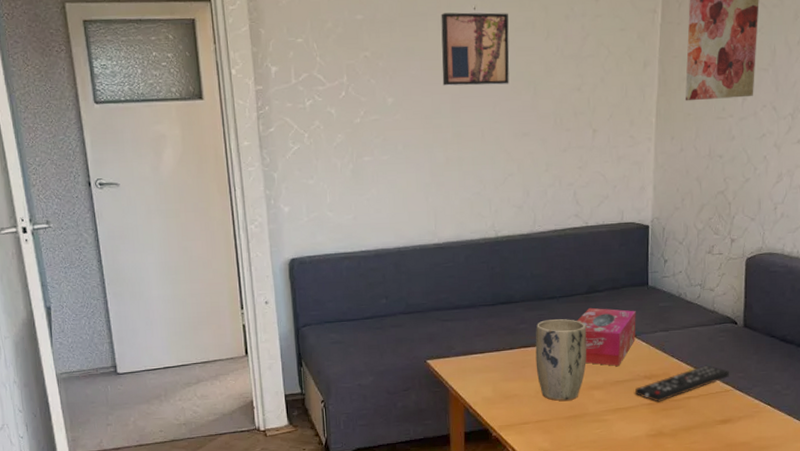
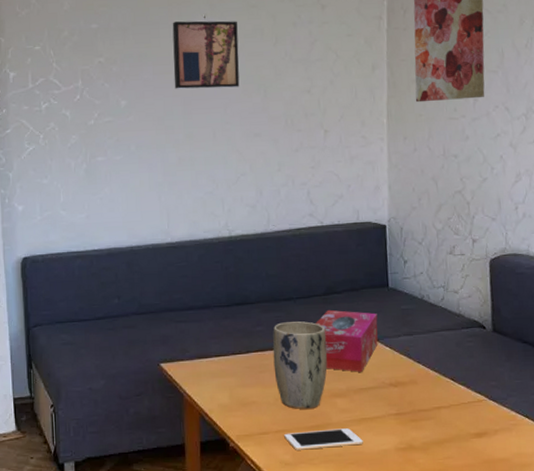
cell phone: none [543,417,617,438] -> present [284,428,363,450]
remote control: present [634,365,729,402] -> none [380,372,481,412]

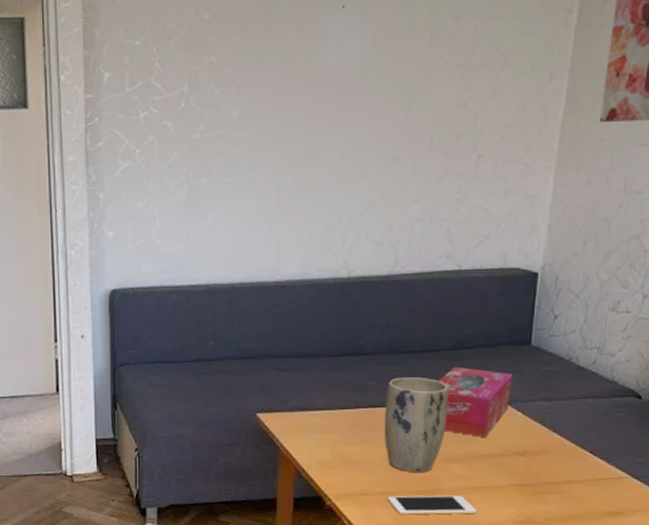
wall art: present [172,20,240,89] -> none [298,11,384,99]

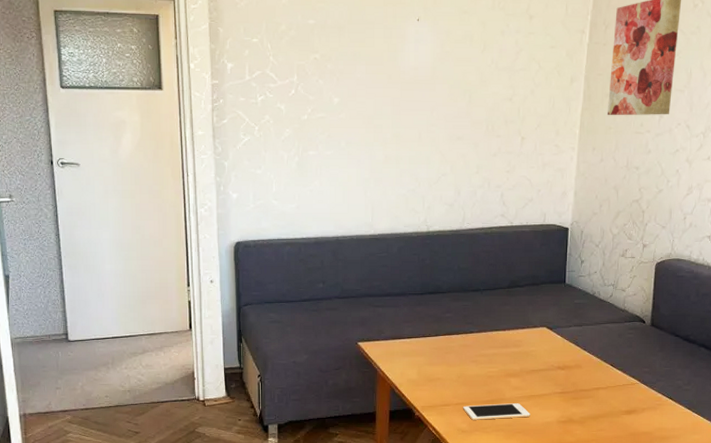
plant pot: present [384,377,449,472] -> none [458,310,507,386]
tissue box: present [438,366,513,437] -> none [499,301,553,356]

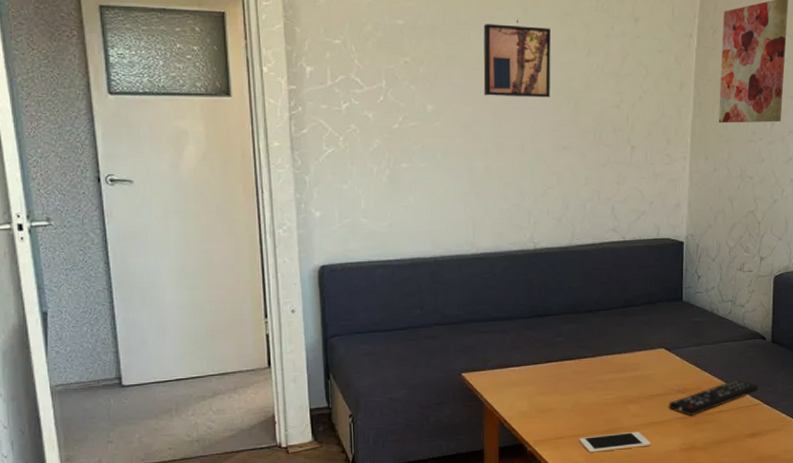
wall art: none [385,23,449,91] -> present [483,24,551,98]
remote control: none [548,359,636,392] -> present [668,379,758,416]

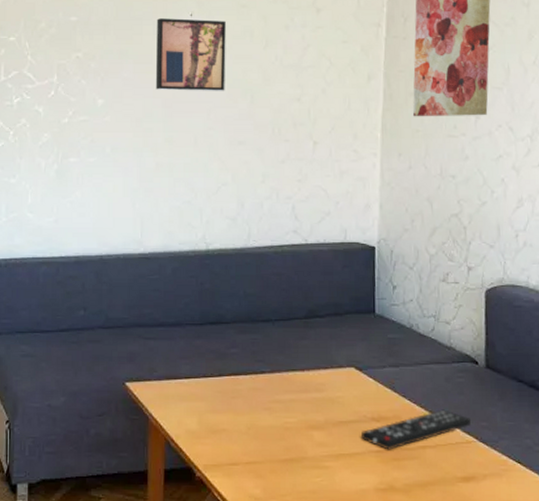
cell phone: present [579,432,651,453] -> none [255,463,340,485]

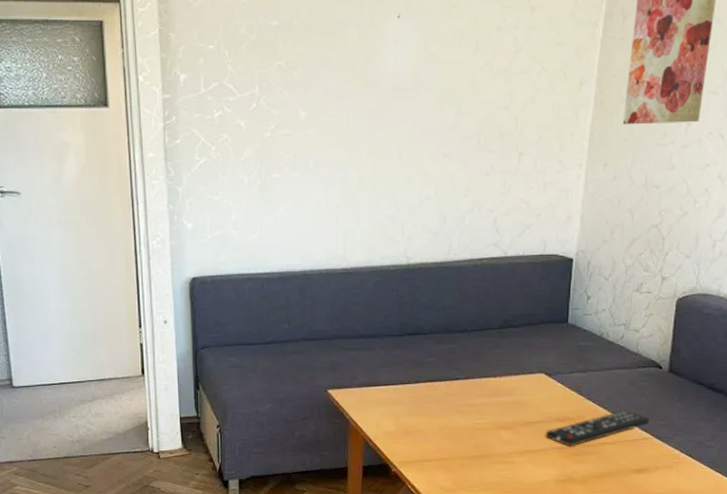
wall art: present [155,18,226,91] -> none [360,20,435,101]

